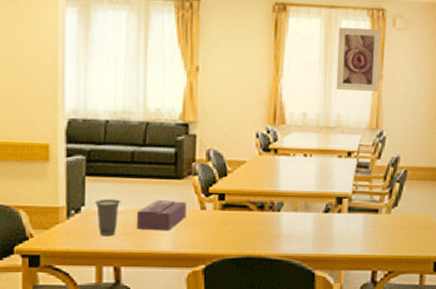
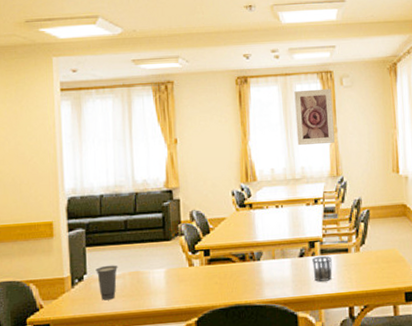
tissue box: present [136,200,187,231] -> none [132,260,177,291]
cup: none [337,214,359,241] -> present [312,256,333,282]

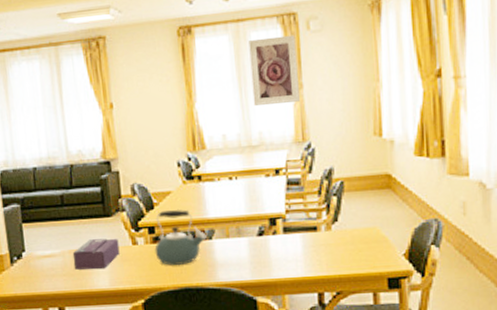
cup: present [95,265,119,301] -> none [34,242,58,279]
tissue box: none [132,260,177,291] -> present [72,238,120,270]
kettle: none [209,233,255,285] -> present [154,209,207,266]
cup: present [312,256,333,282] -> none [273,235,298,264]

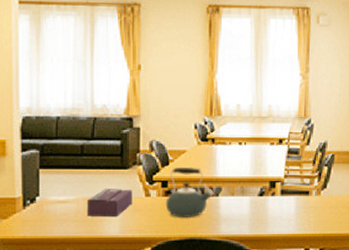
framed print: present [248,34,300,107] -> none [266,25,307,83]

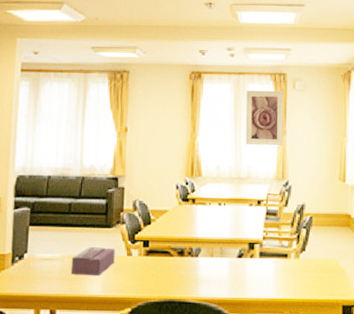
kettle: present [165,167,214,218] -> none [146,226,194,279]
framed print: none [266,25,307,83] -> present [245,90,284,146]

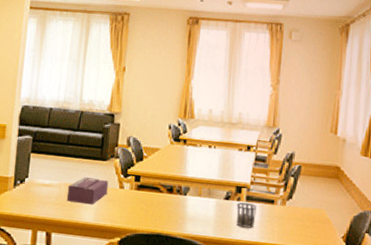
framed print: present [245,90,284,146] -> none [238,38,279,94]
cup: none [250,259,270,285] -> present [237,202,257,228]

